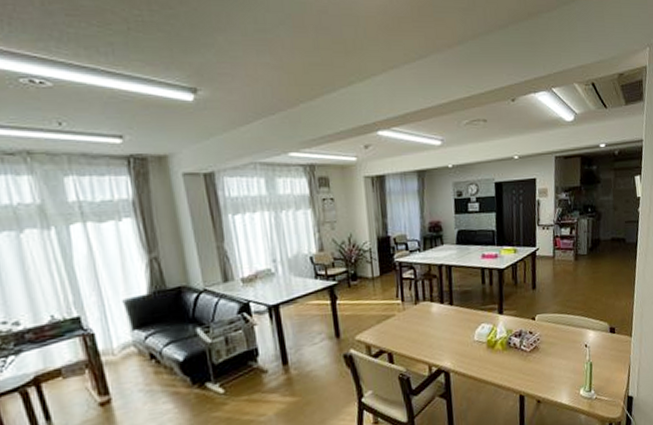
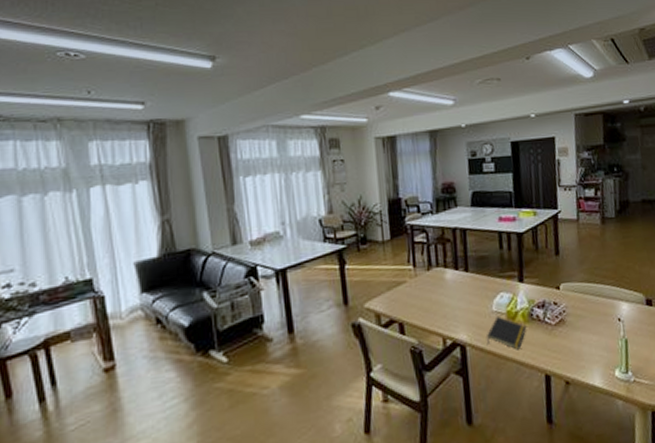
notepad: none [469,345,505,375] -> present [487,316,527,350]

